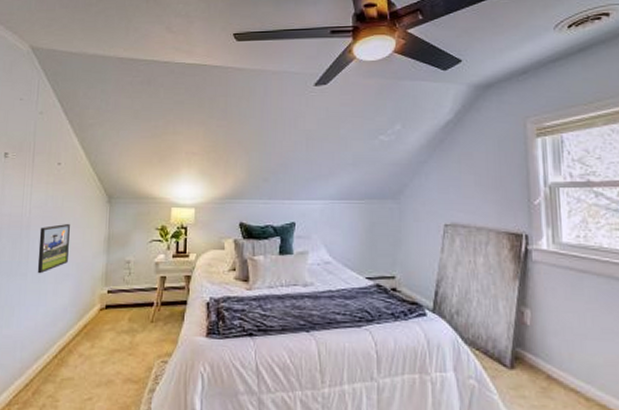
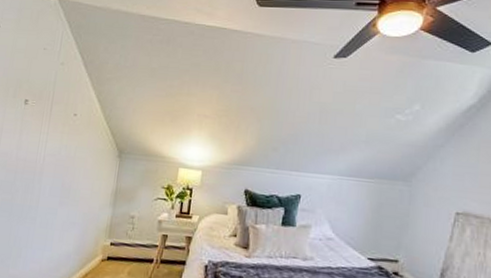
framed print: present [37,223,70,274] -> none [45,173,80,220]

